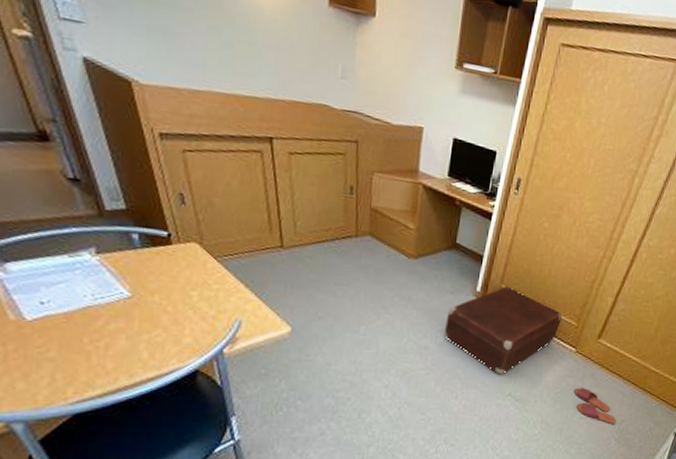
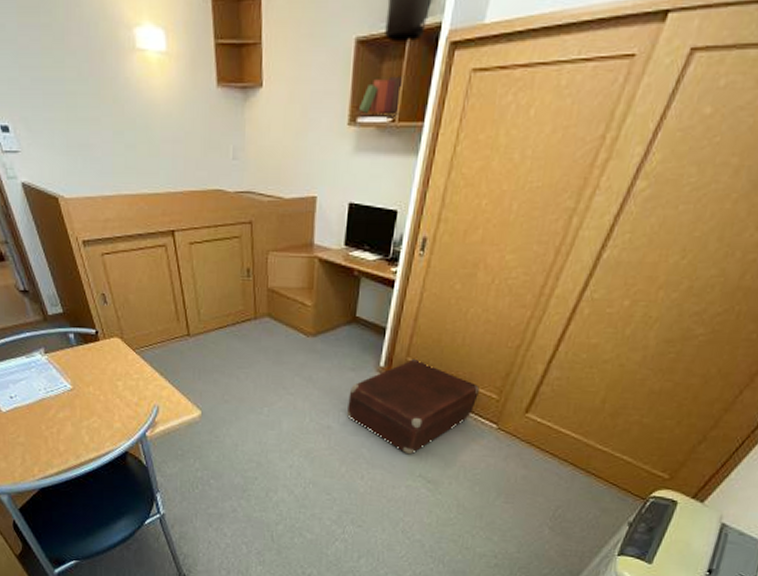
books: none [465,33,507,67] -> present [358,76,405,113]
slippers: present [574,388,616,424] -> none [496,469,550,510]

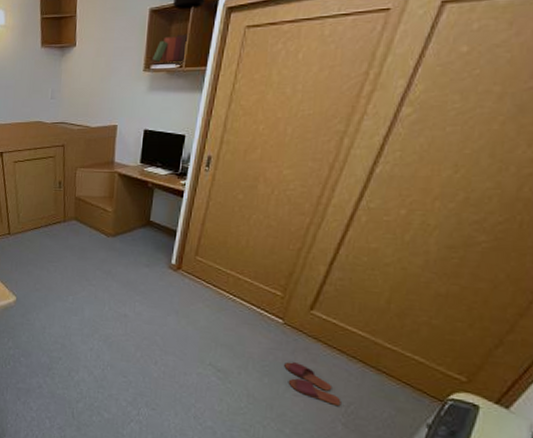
suitcase: present [347,359,479,455] -> none [142,258,264,344]
slippers: none [496,469,550,510] -> present [284,362,341,406]

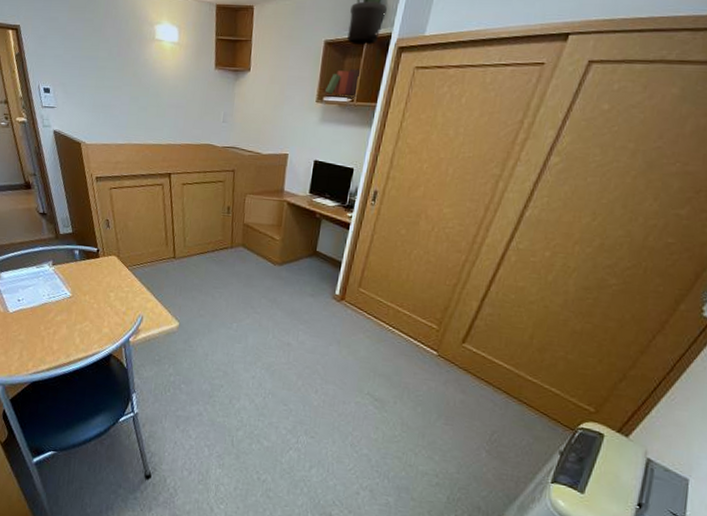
slippers: present [284,362,341,406] -> none [436,392,486,434]

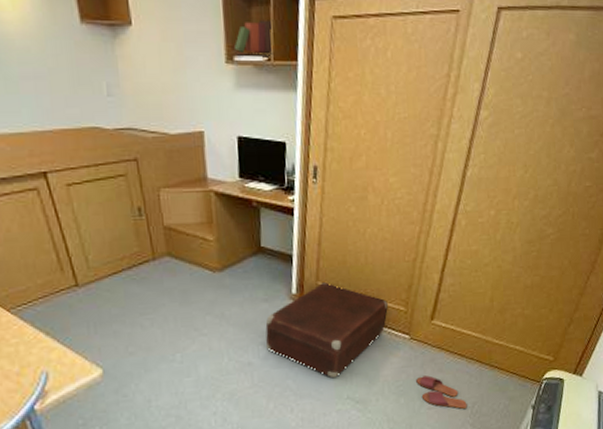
suitcase: none [305,290,421,374] -> present [265,282,388,379]
slippers: none [436,392,486,434] -> present [416,375,467,409]

